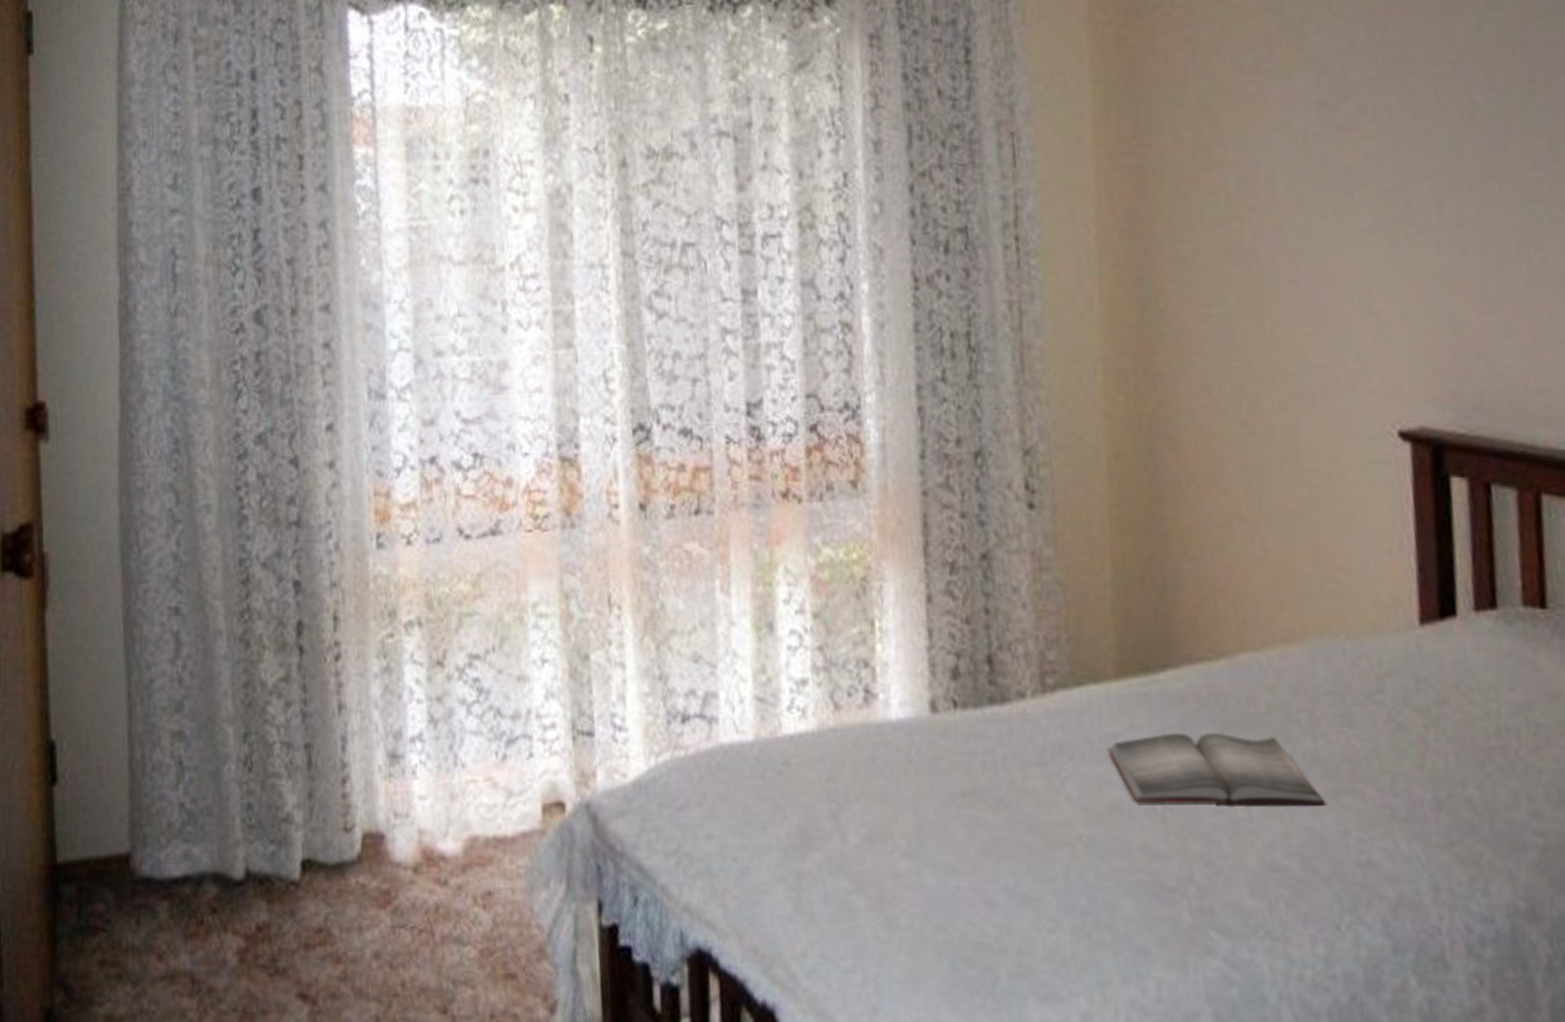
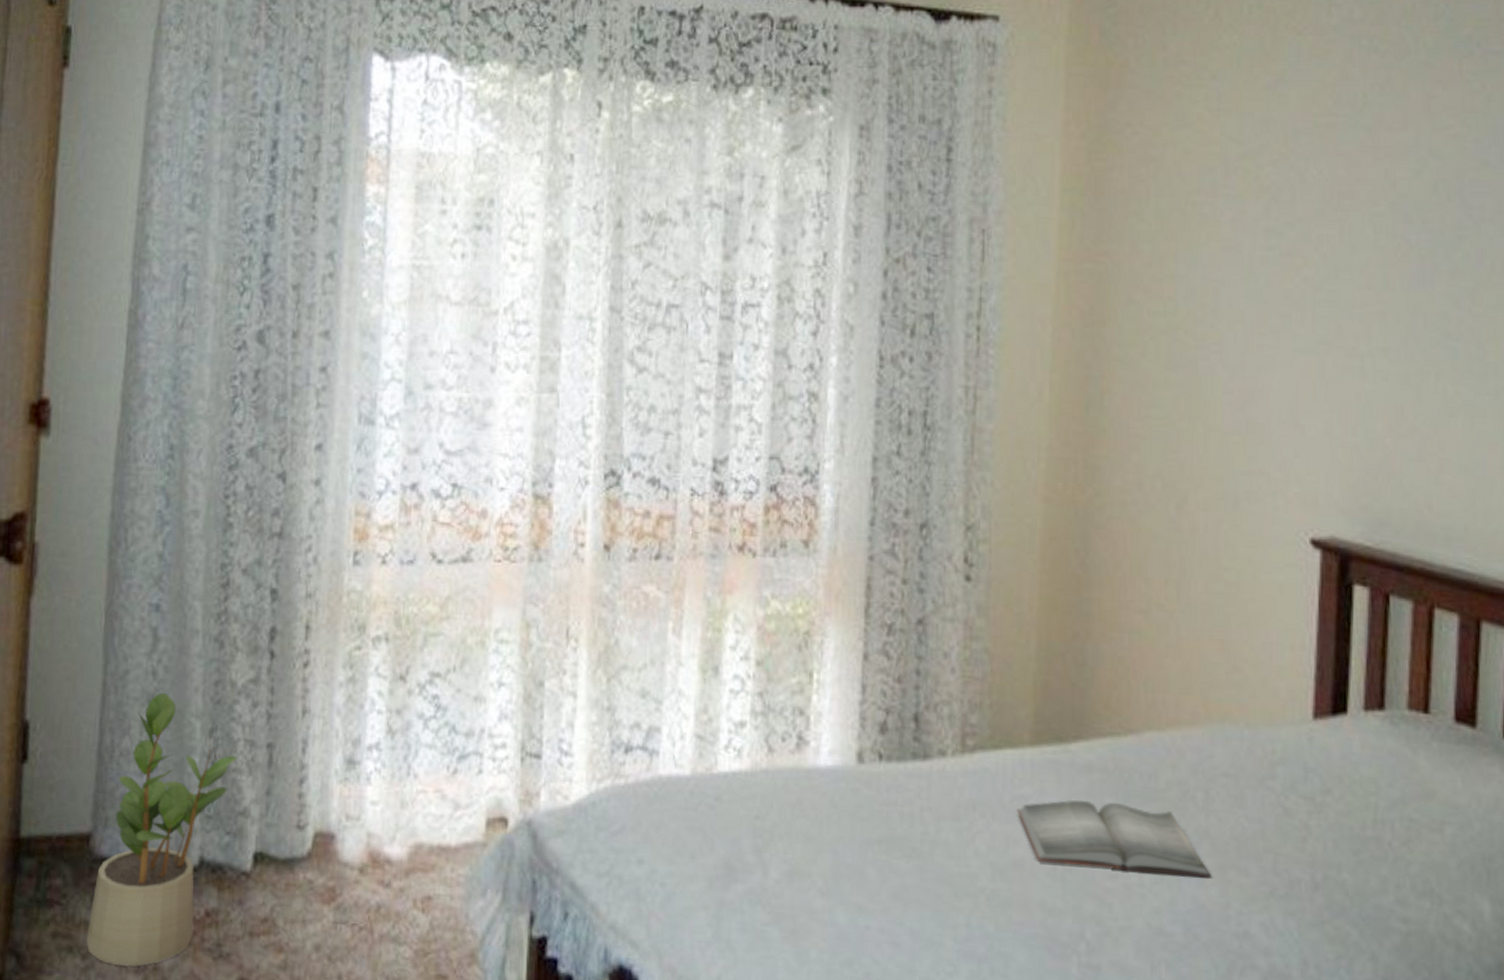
potted plant: none [135,699,275,991] -> present [86,692,238,967]

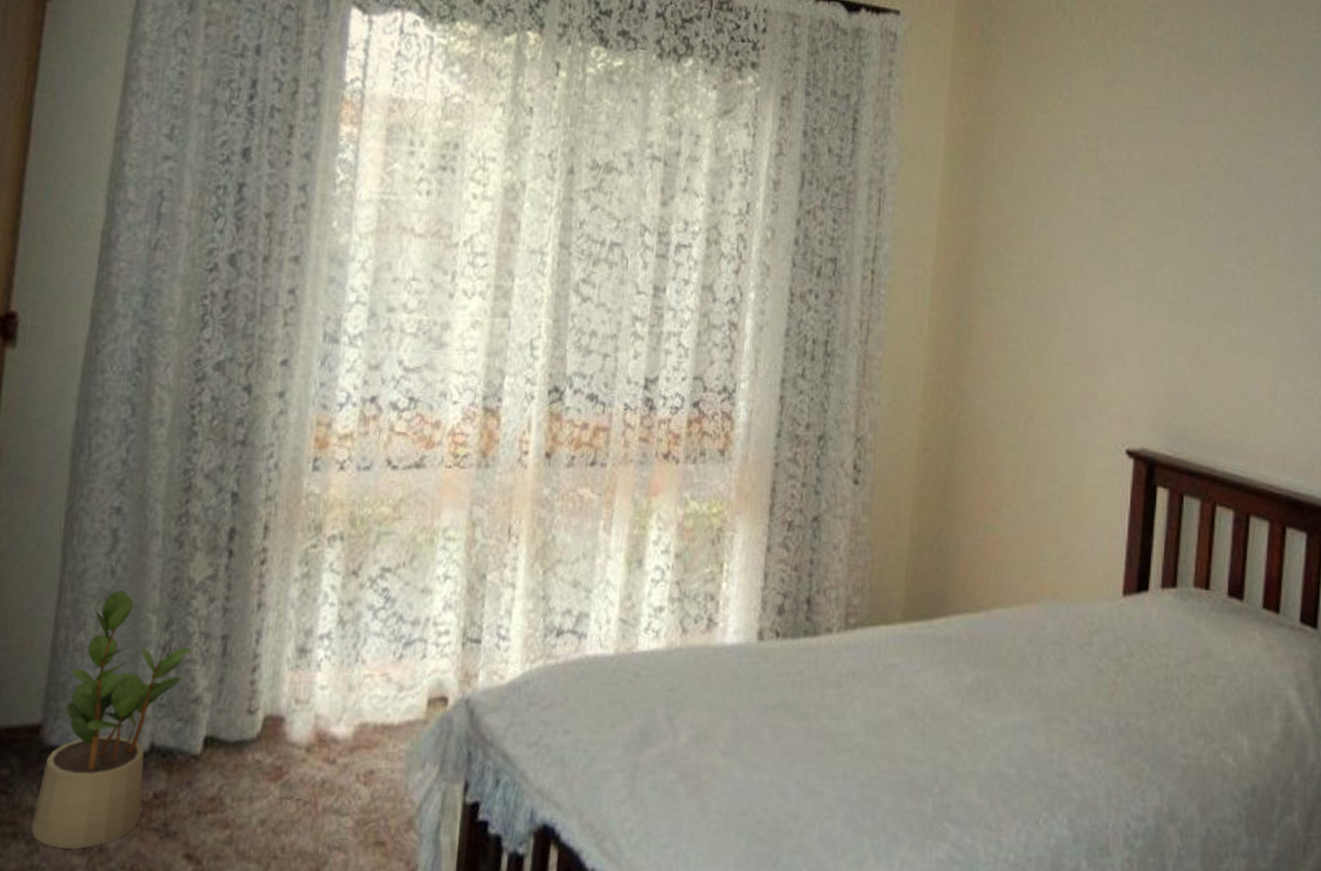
hardback book: present [1016,799,1212,877] -> none [887,666,1040,727]

